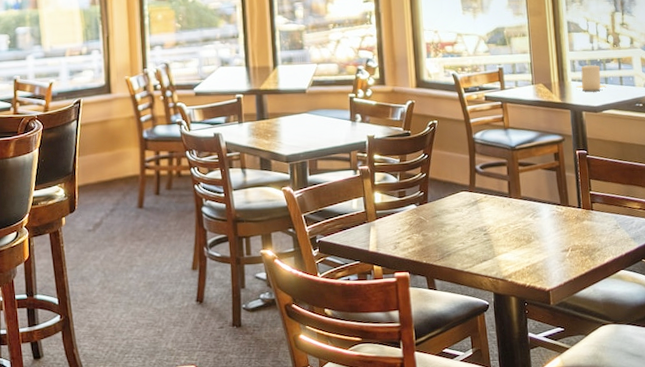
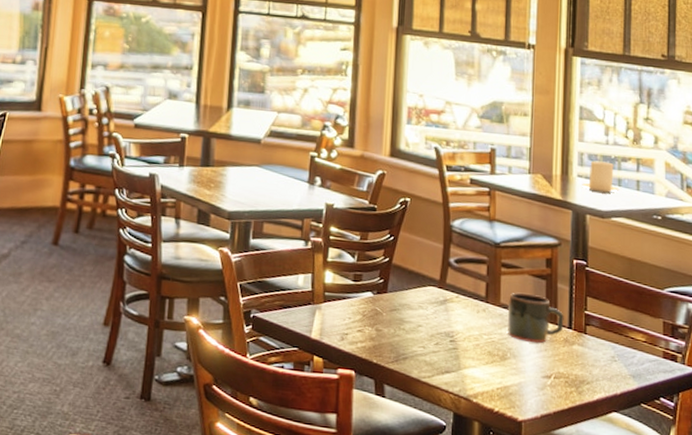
mug: none [527,184,575,224] -> present [507,292,564,343]

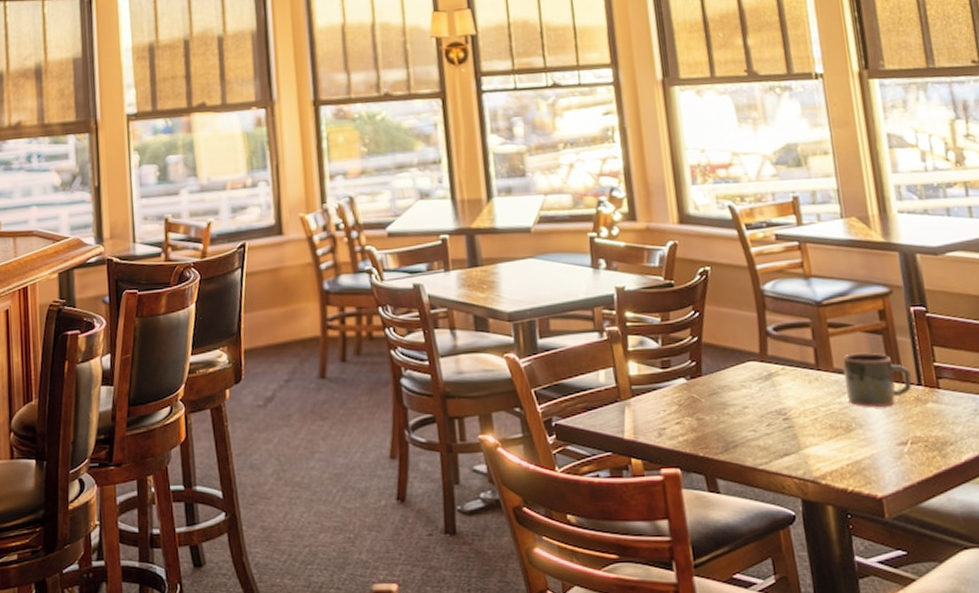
candle: present [582,160,620,193] -> none [905,191,950,227]

